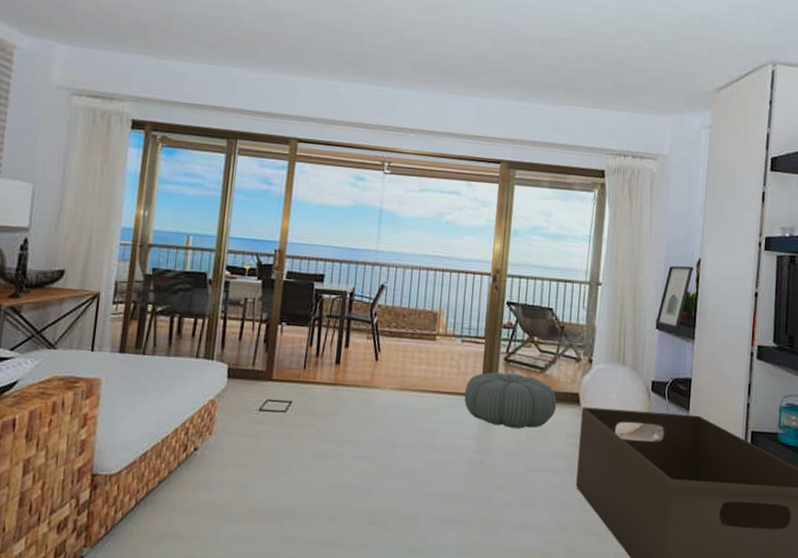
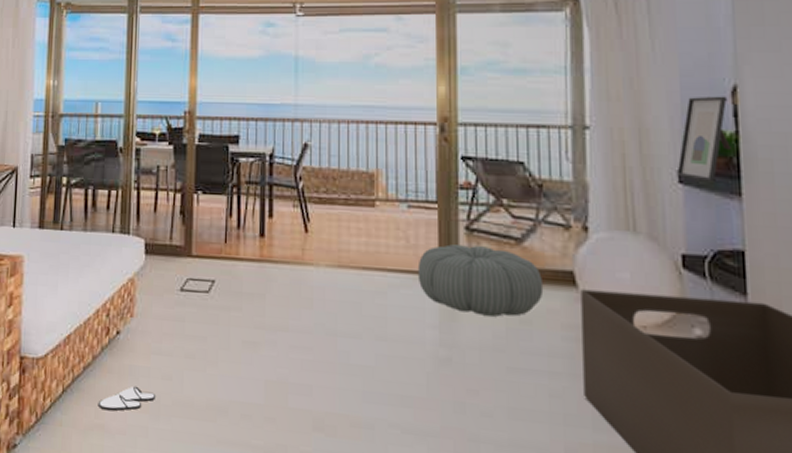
slippers: none [171,496,228,520] -> present [98,385,155,411]

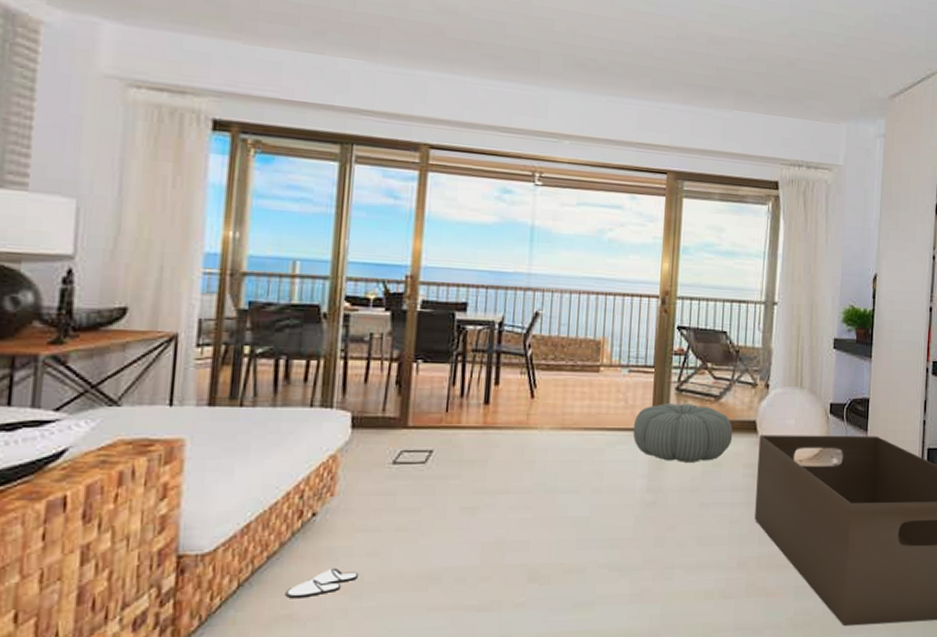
picture frame: present [676,96,731,183] -> none [833,281,871,348]

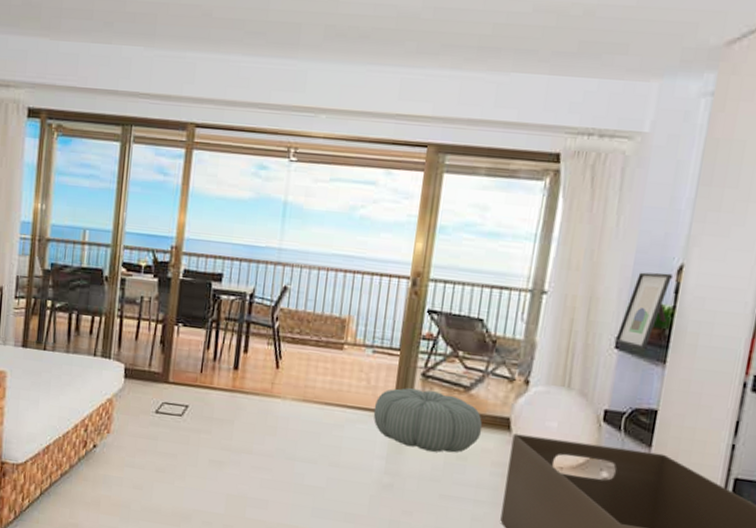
slippers: present [285,567,358,599] -> none [72,492,126,513]
picture frame: none [833,281,871,348] -> present [614,272,673,350]

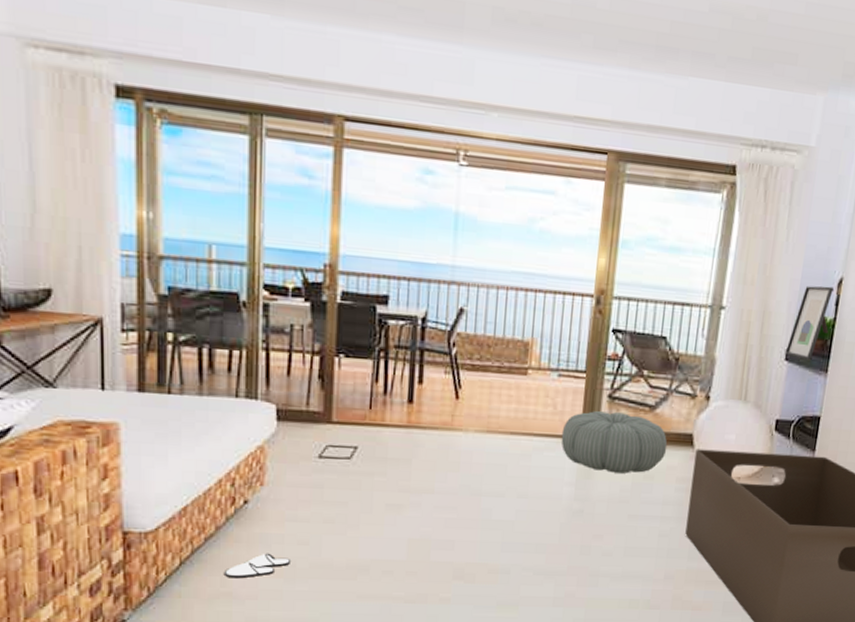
slippers: none [72,492,126,513] -> present [223,553,290,579]

